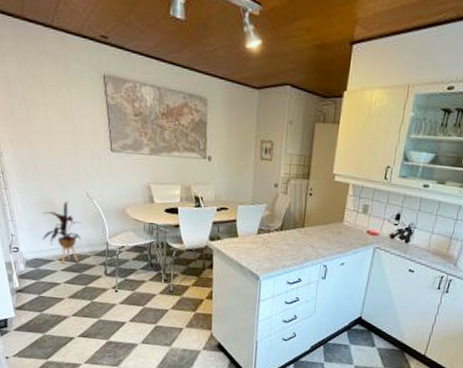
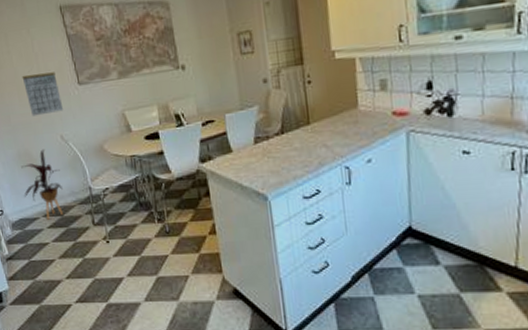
calendar: none [55,130,93,172] -> present [22,72,64,117]

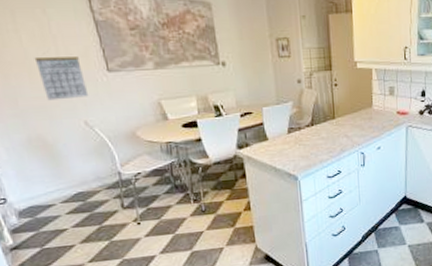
house plant: present [21,149,63,220] -> none [32,134,86,206]

